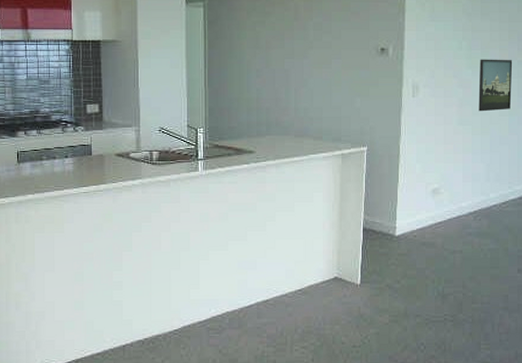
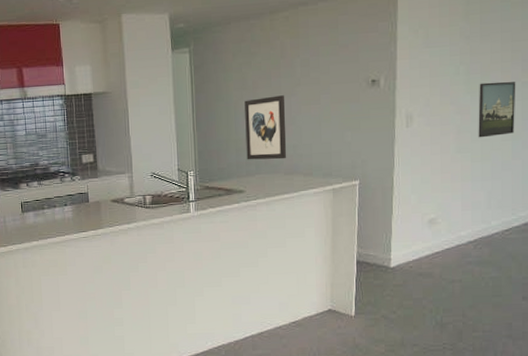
wall art: none [257,57,298,121] -> present [244,95,287,160]

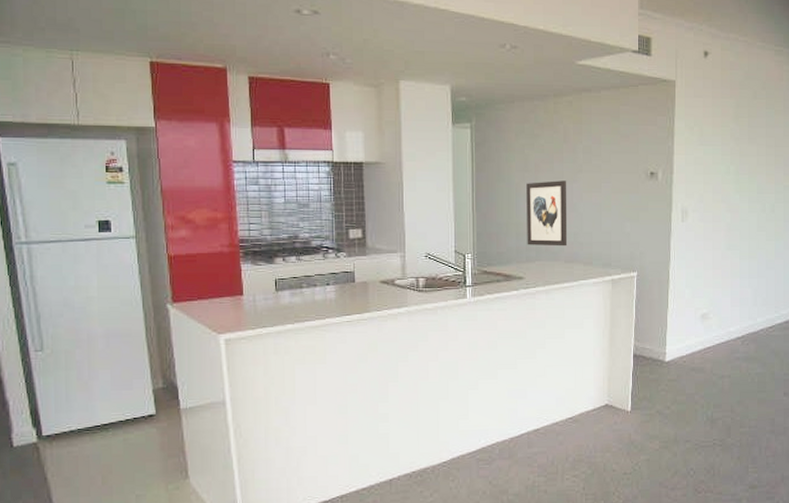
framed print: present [478,81,516,138] -> none [746,183,779,236]

